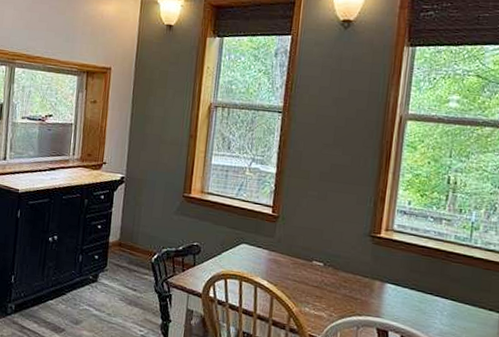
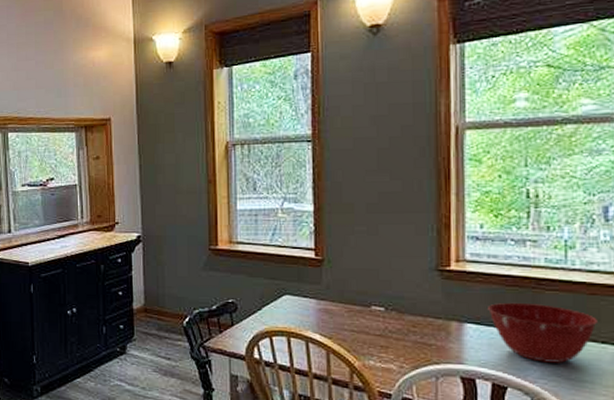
mixing bowl: none [405,269,488,324] -> present [488,302,597,363]

